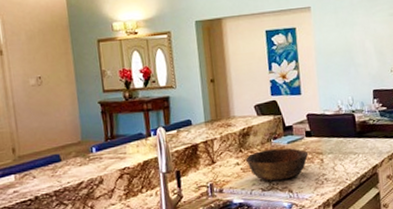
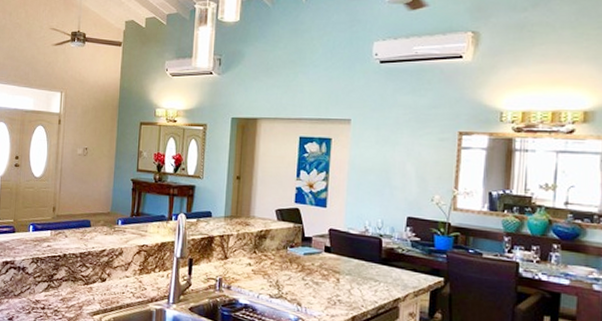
bowl: present [245,147,309,181] -> none [257,256,325,292]

